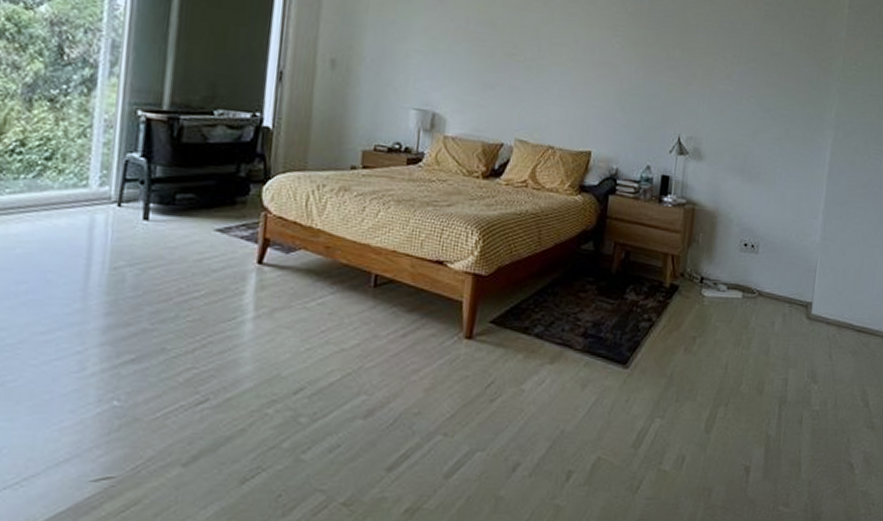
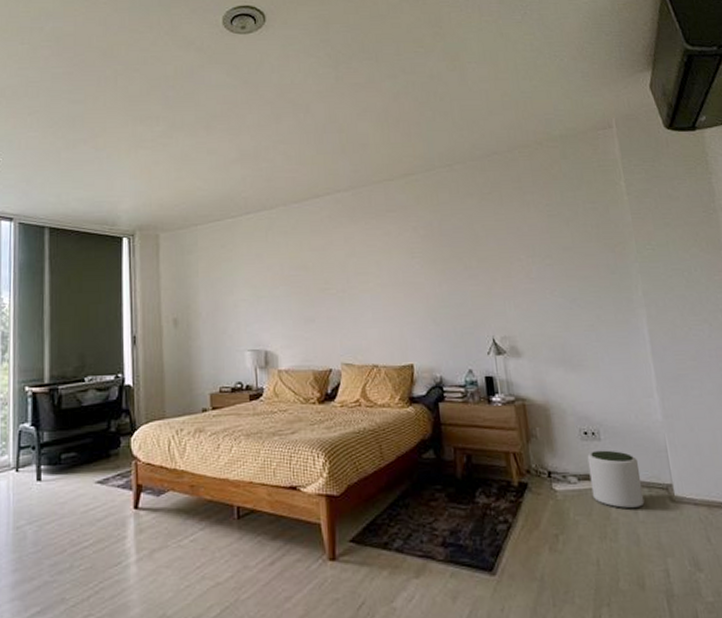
plant pot: none [737,263,788,321] -> present [587,450,645,509]

